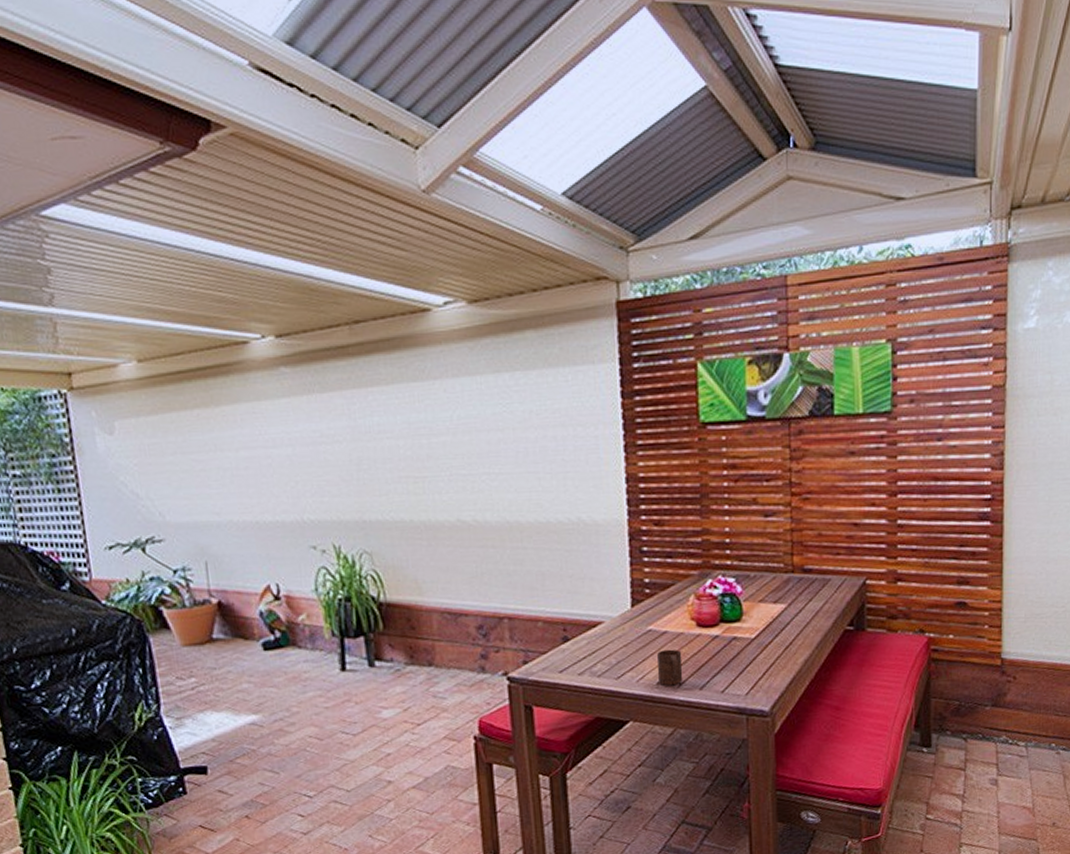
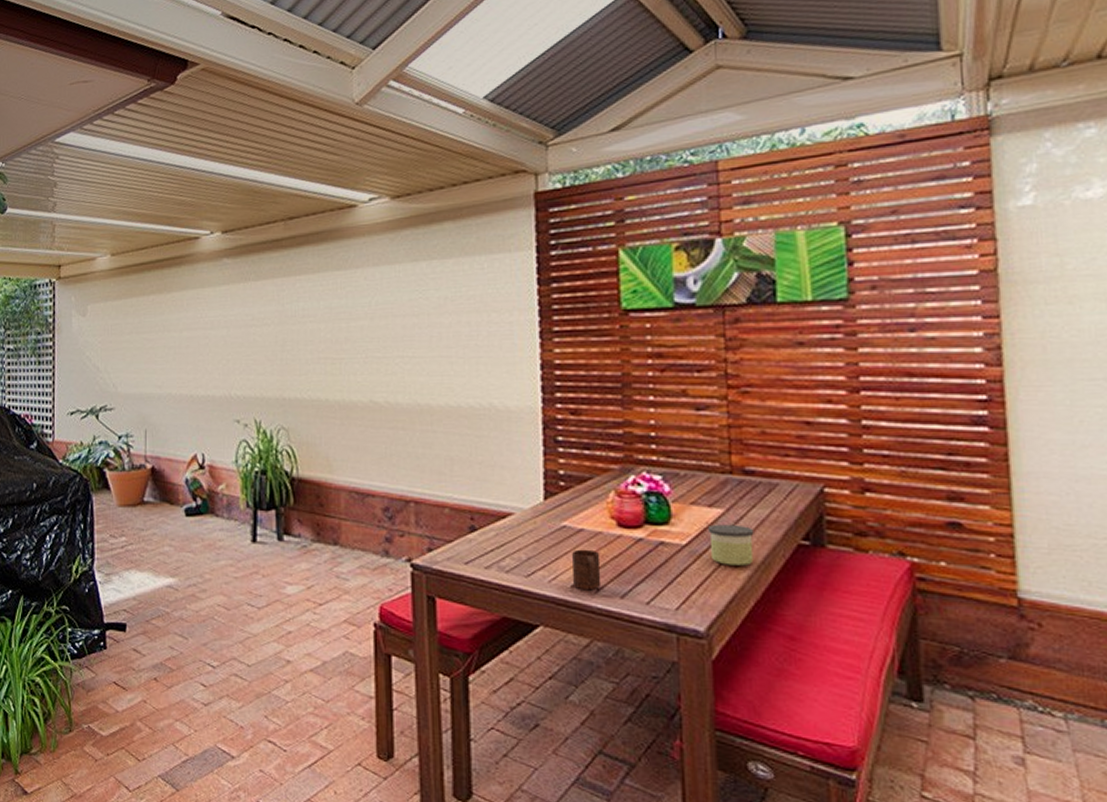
candle: none [772,617,810,653] -> present [707,524,754,565]

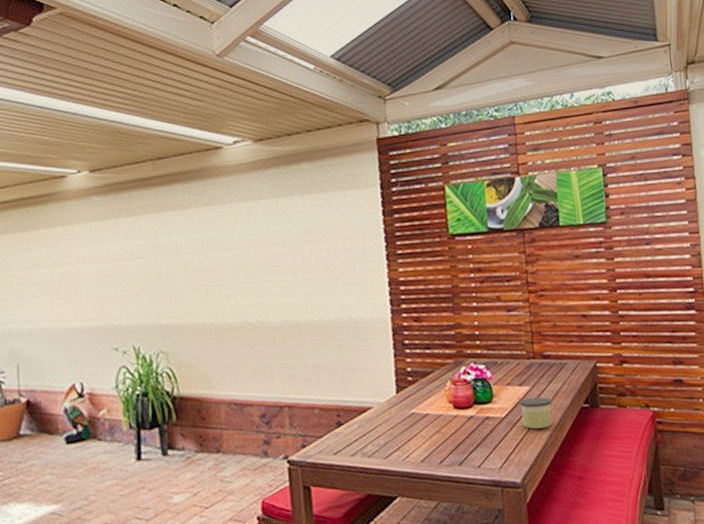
cup: present [572,549,602,589] -> none [420,429,444,463]

